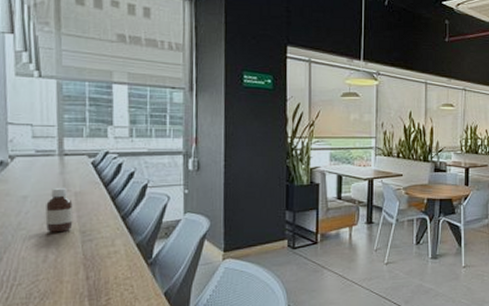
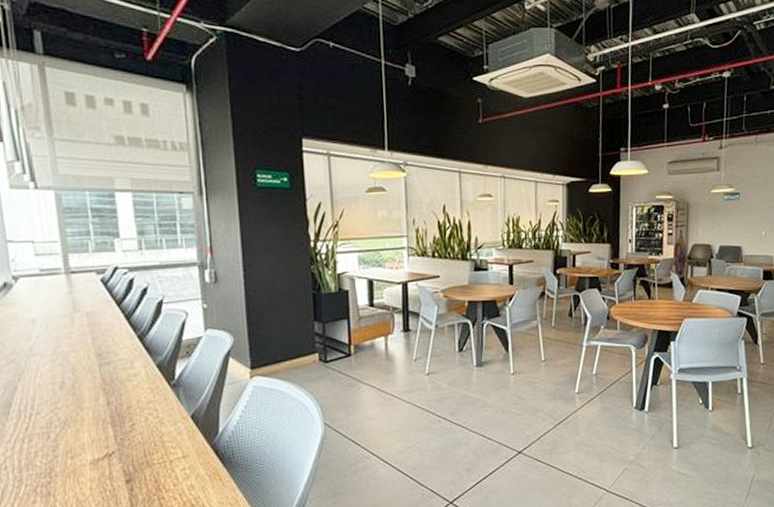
bottle: present [45,187,74,233] -> none [57,307,88,358]

